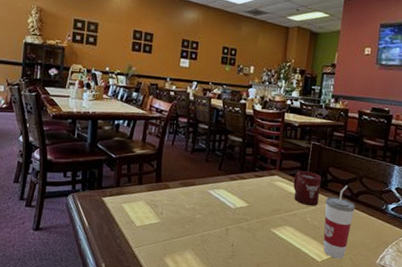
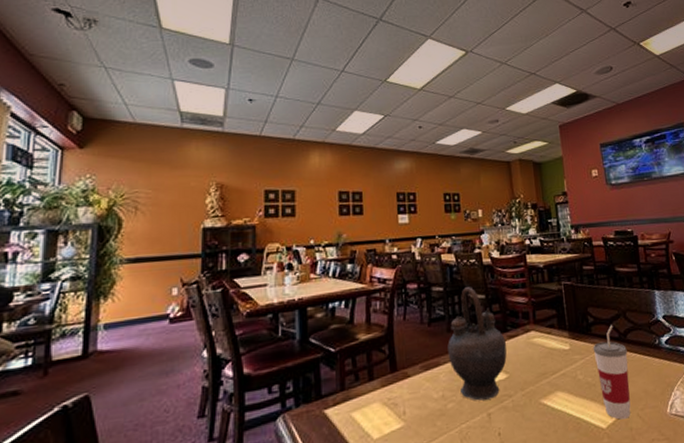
teapot: none [203,129,253,219] -> present [447,287,507,401]
cup: present [293,171,322,206] -> none [552,317,586,360]

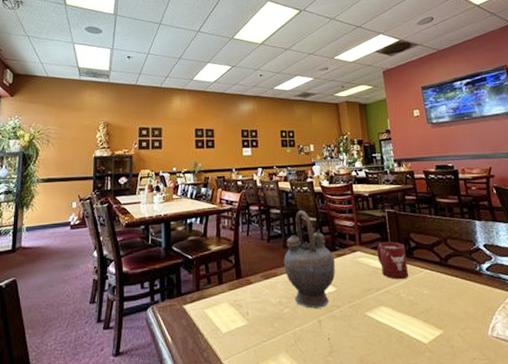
cup: none [552,317,586,360] -> present [376,241,408,280]
cup: present [593,325,631,420] -> none [415,250,452,337]

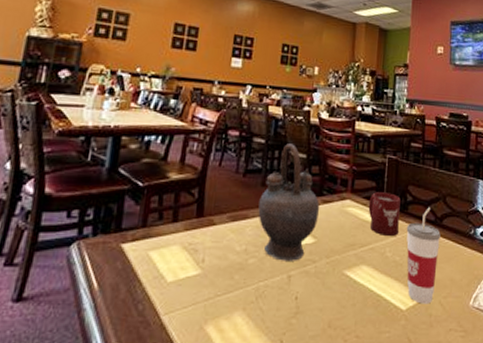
cup: none [415,250,452,337] -> present [406,207,441,304]

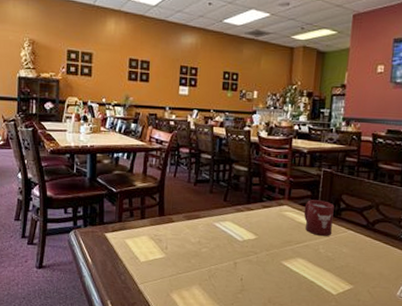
teapot: present [258,143,320,261] -> none [208,159,261,252]
cup: present [406,207,441,304] -> none [338,214,372,292]

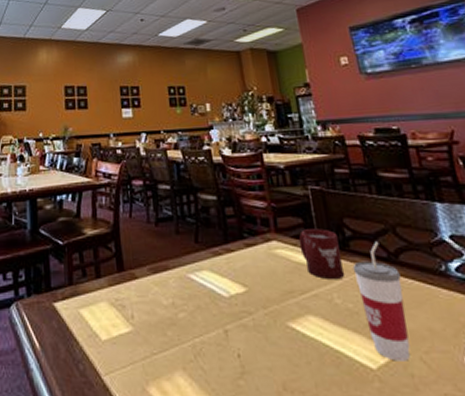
cup: none [338,214,372,292] -> present [352,241,410,361]

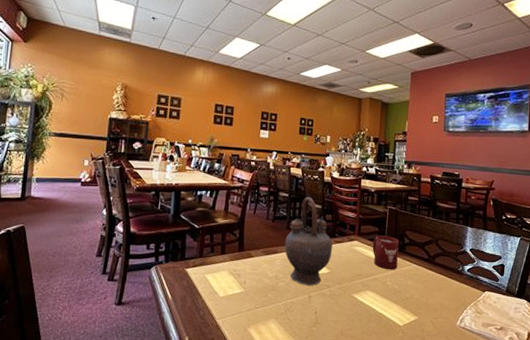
teapot: none [176,186,245,314] -> present [284,197,333,286]
cup: present [352,241,410,361] -> none [404,248,433,322]

